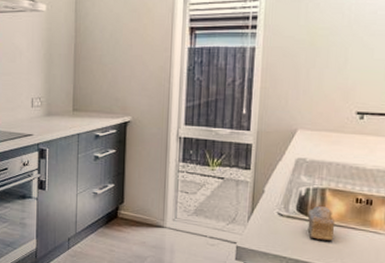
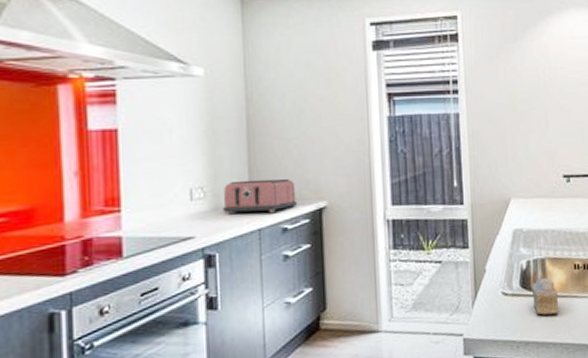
toaster: none [54,94,108,122] -> present [223,178,298,215]

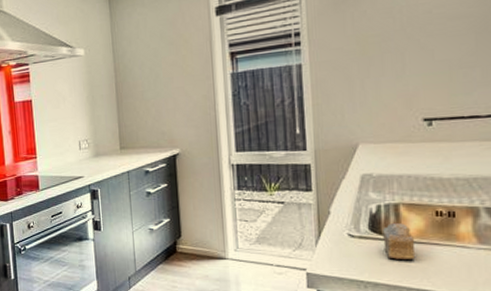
toaster: present [223,178,298,215] -> none [102,131,156,160]

